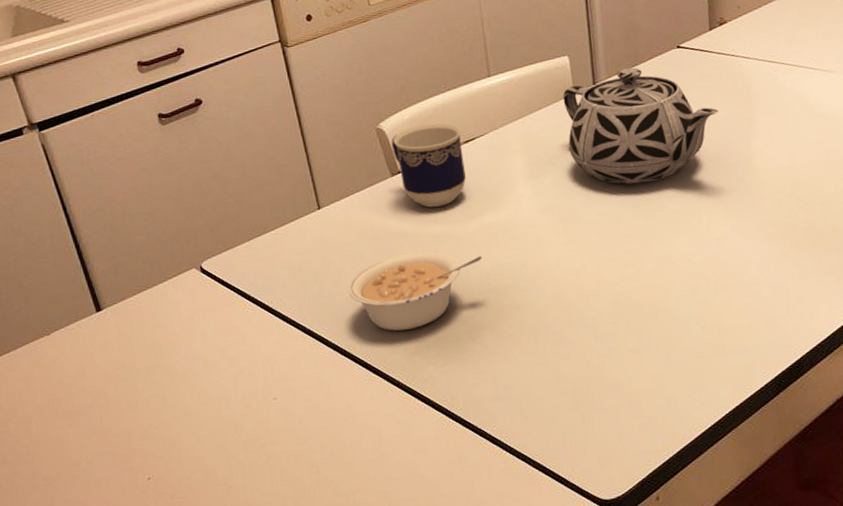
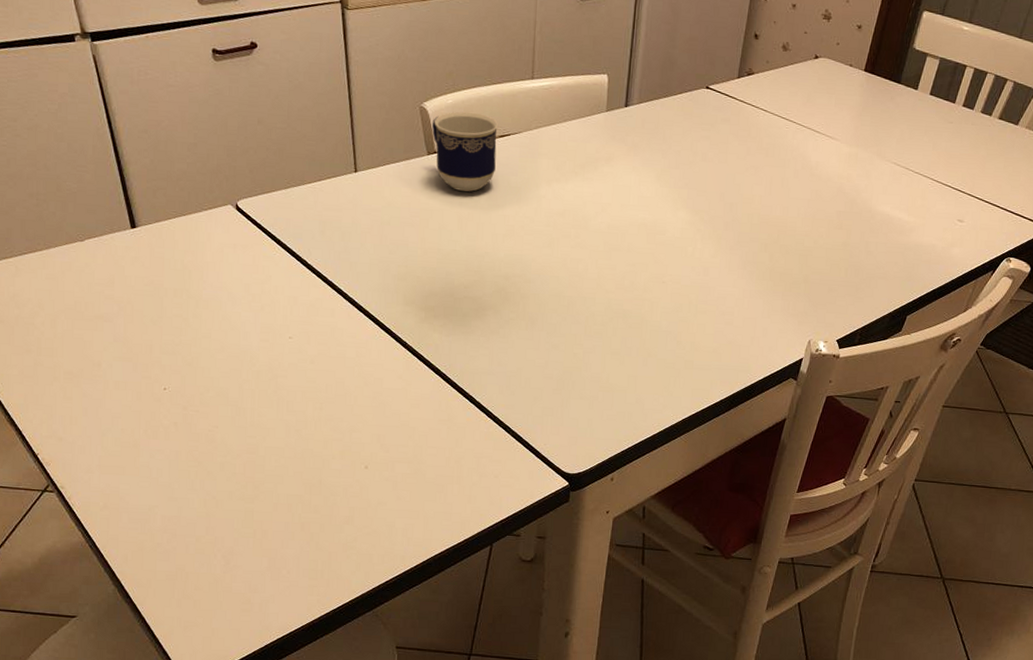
legume: present [348,251,483,331] -> none [372,228,498,298]
teapot: present [562,67,720,185] -> none [592,97,731,207]

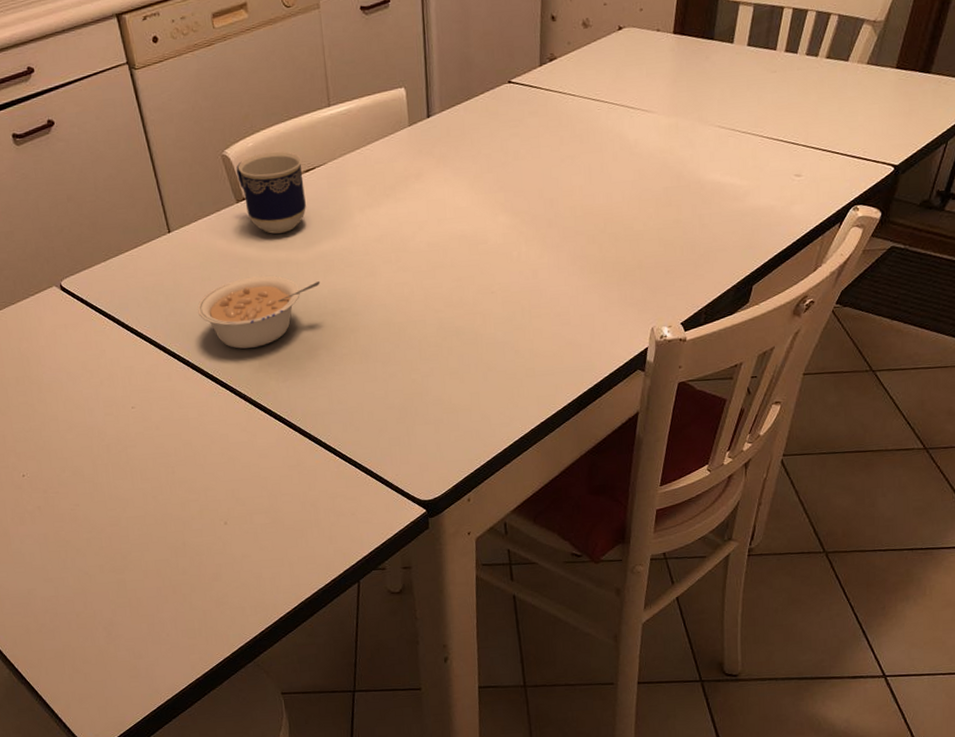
legume: none [372,228,498,298] -> present [197,275,321,349]

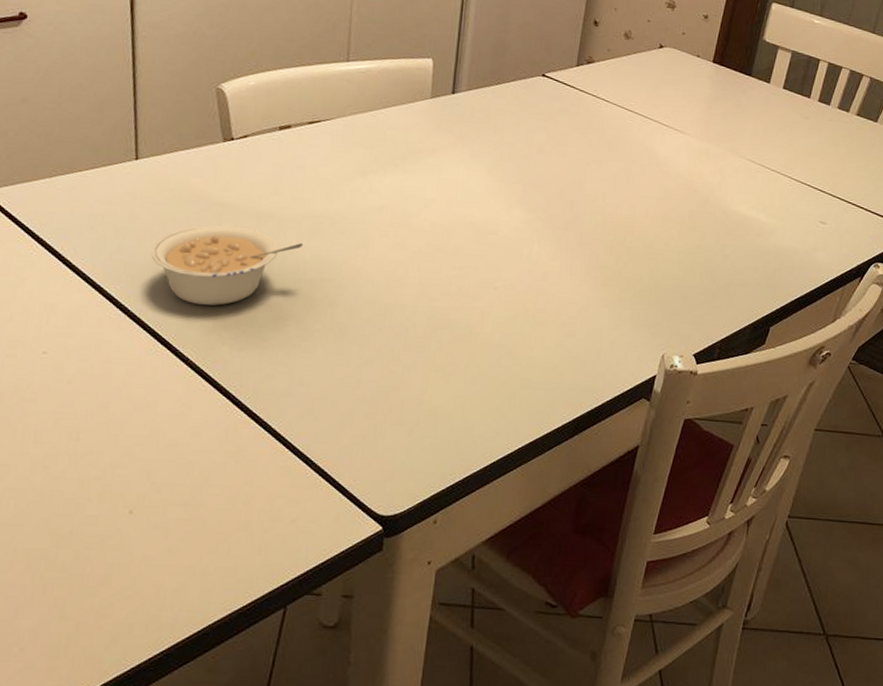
cup: present [236,151,306,234] -> none [230,94,308,184]

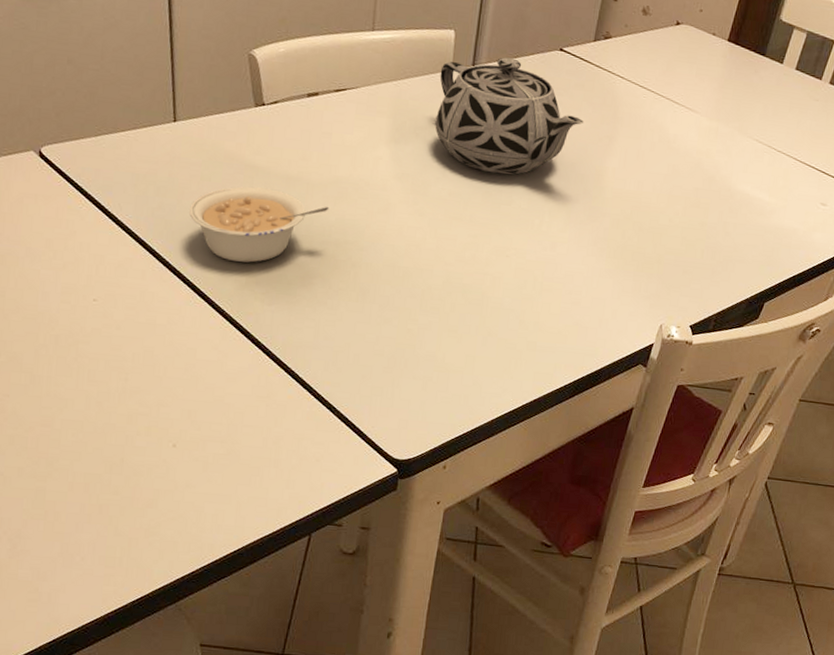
teapot: none [415,84,571,204] -> present [435,57,584,175]

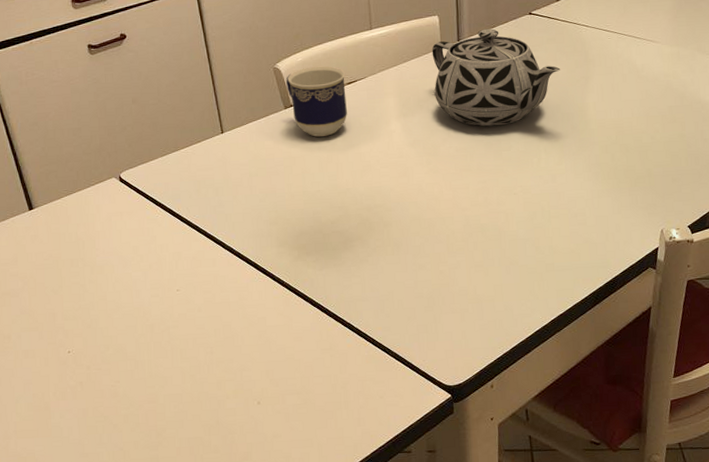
legume: present [189,186,329,263] -> none [244,173,358,239]
cup: none [261,61,335,149] -> present [286,66,347,137]

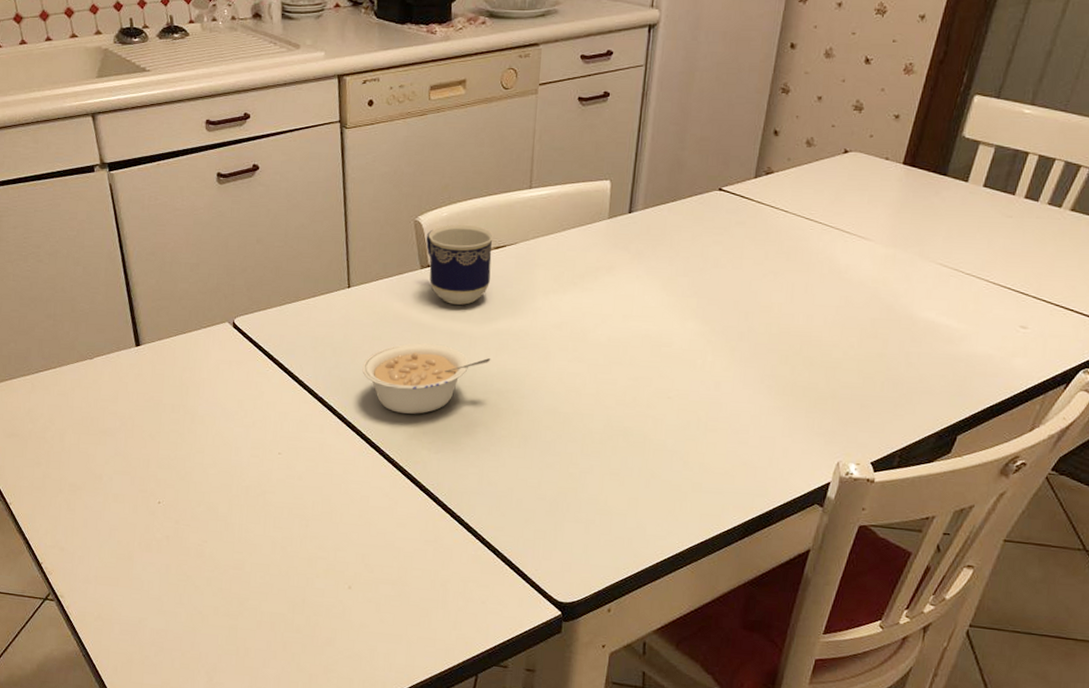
legume: none [244,173,358,239] -> present [362,343,491,414]
teapot: present [431,28,561,127] -> none [592,202,747,317]

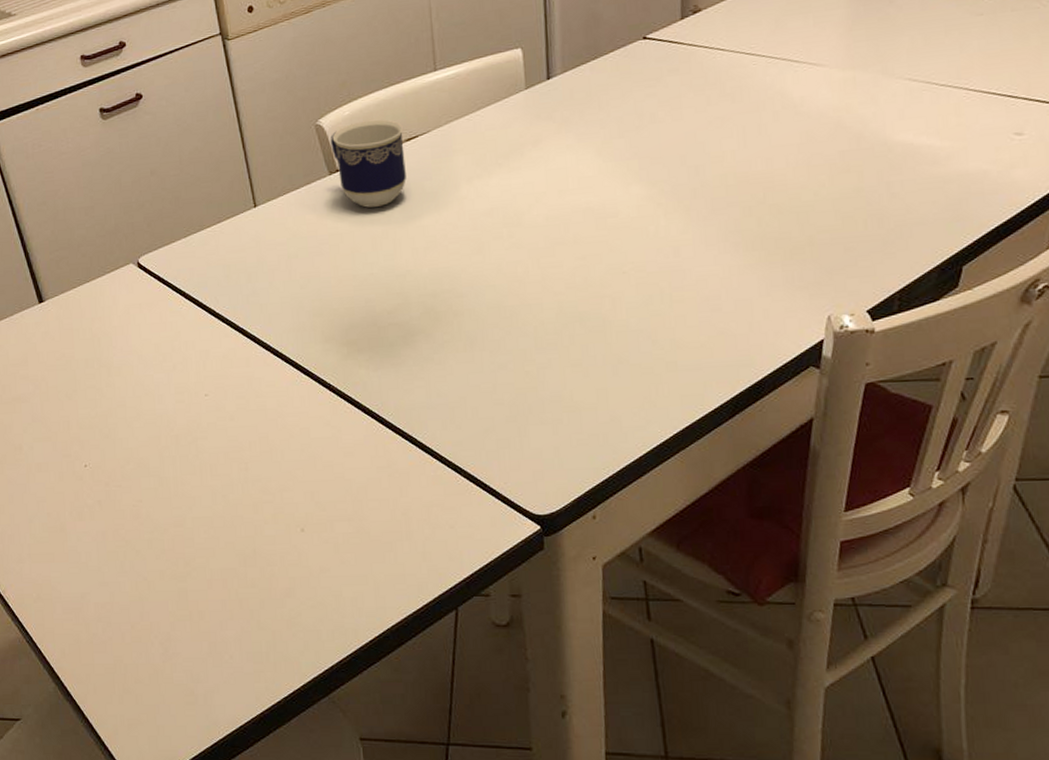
legume: present [362,343,491,414] -> none [282,252,420,333]

